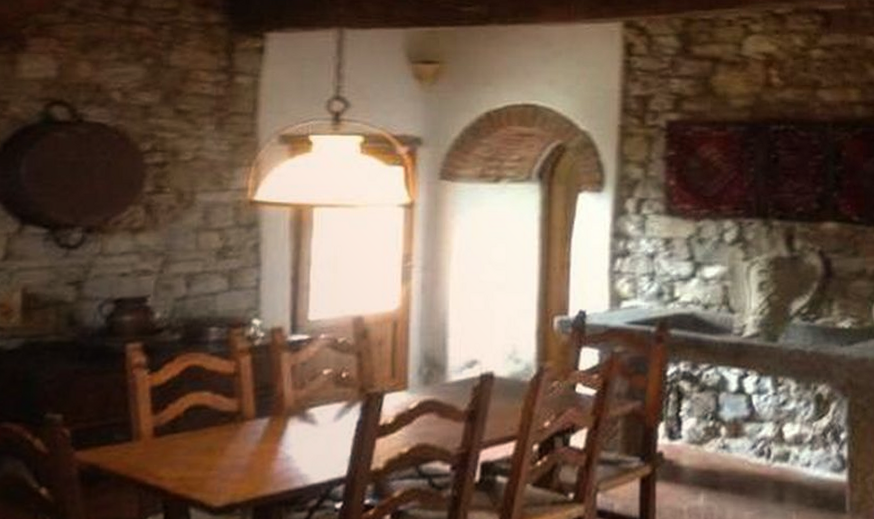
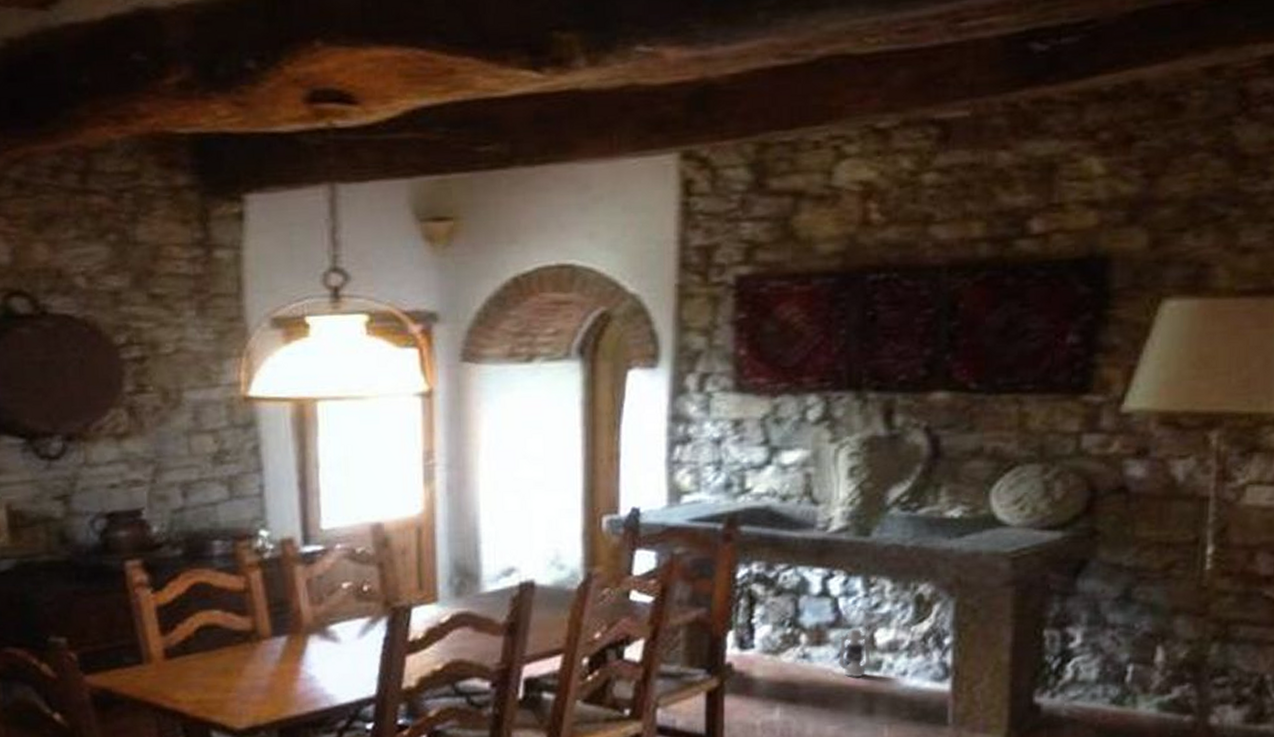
lantern: none [753,402,780,468] -> present [838,605,871,678]

